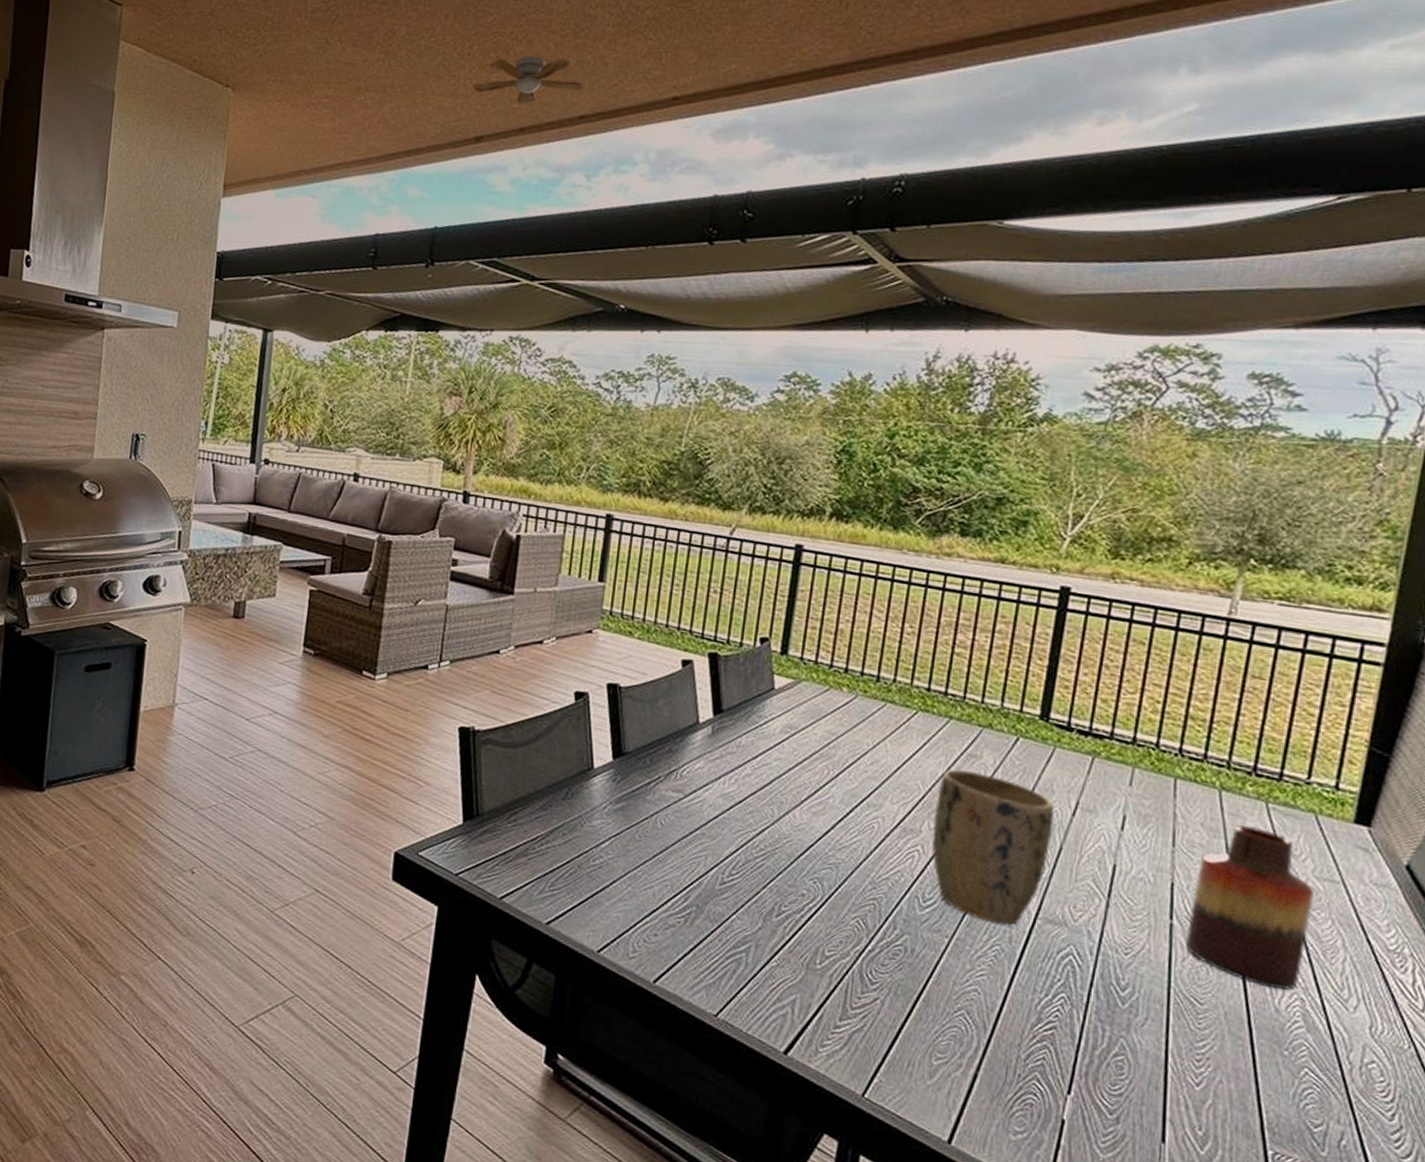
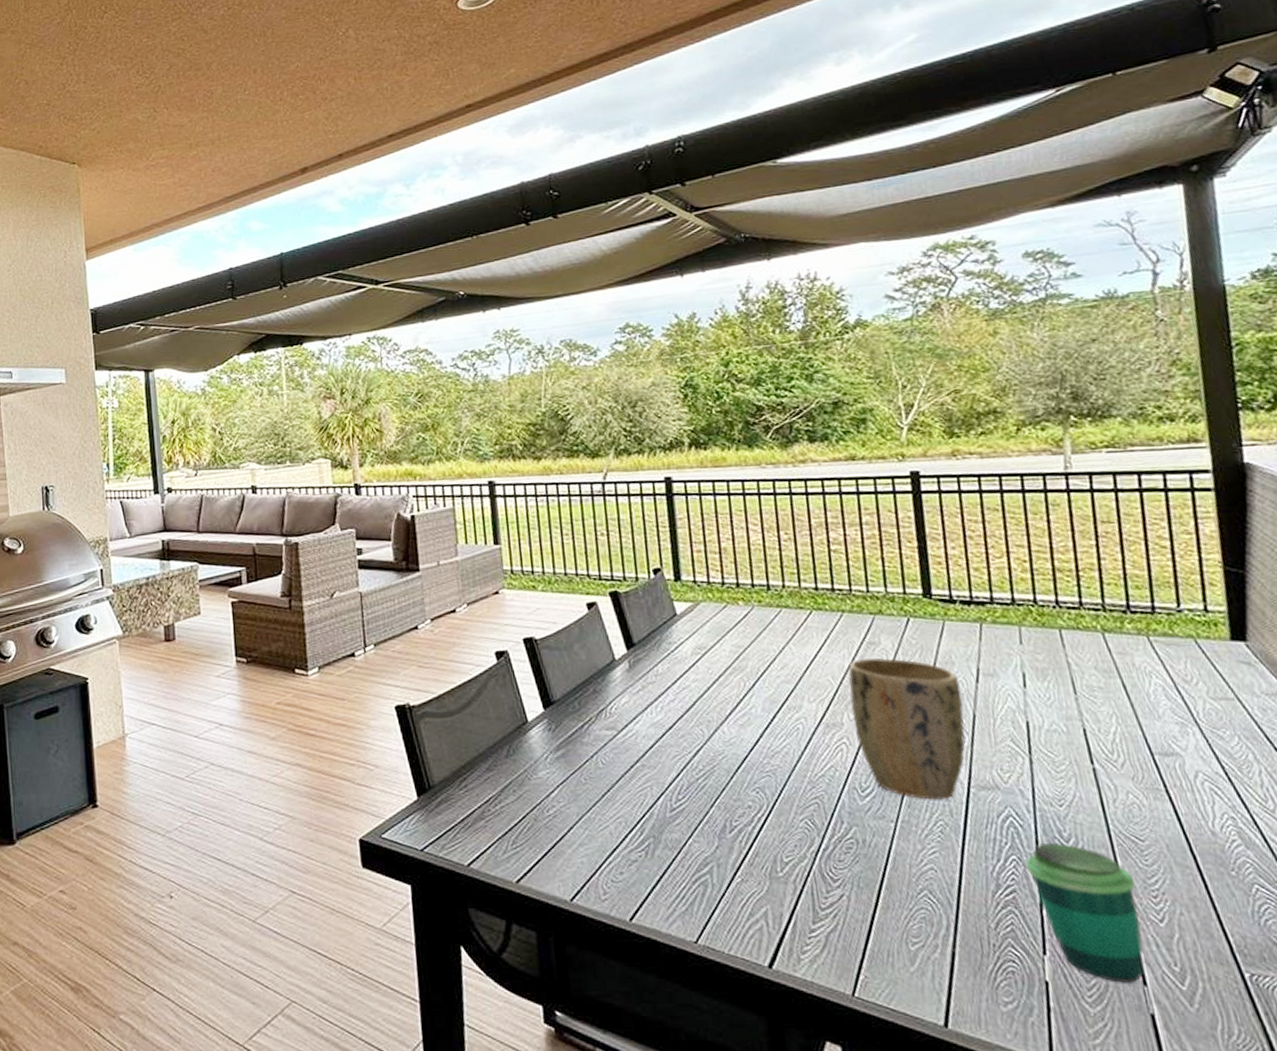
ceiling fan: present [472,56,584,120] -> none [289,89,387,145]
cup: none [1073,986,1182,1138] -> present [1026,842,1145,983]
vase: present [1184,824,1314,991] -> none [1103,661,1225,813]

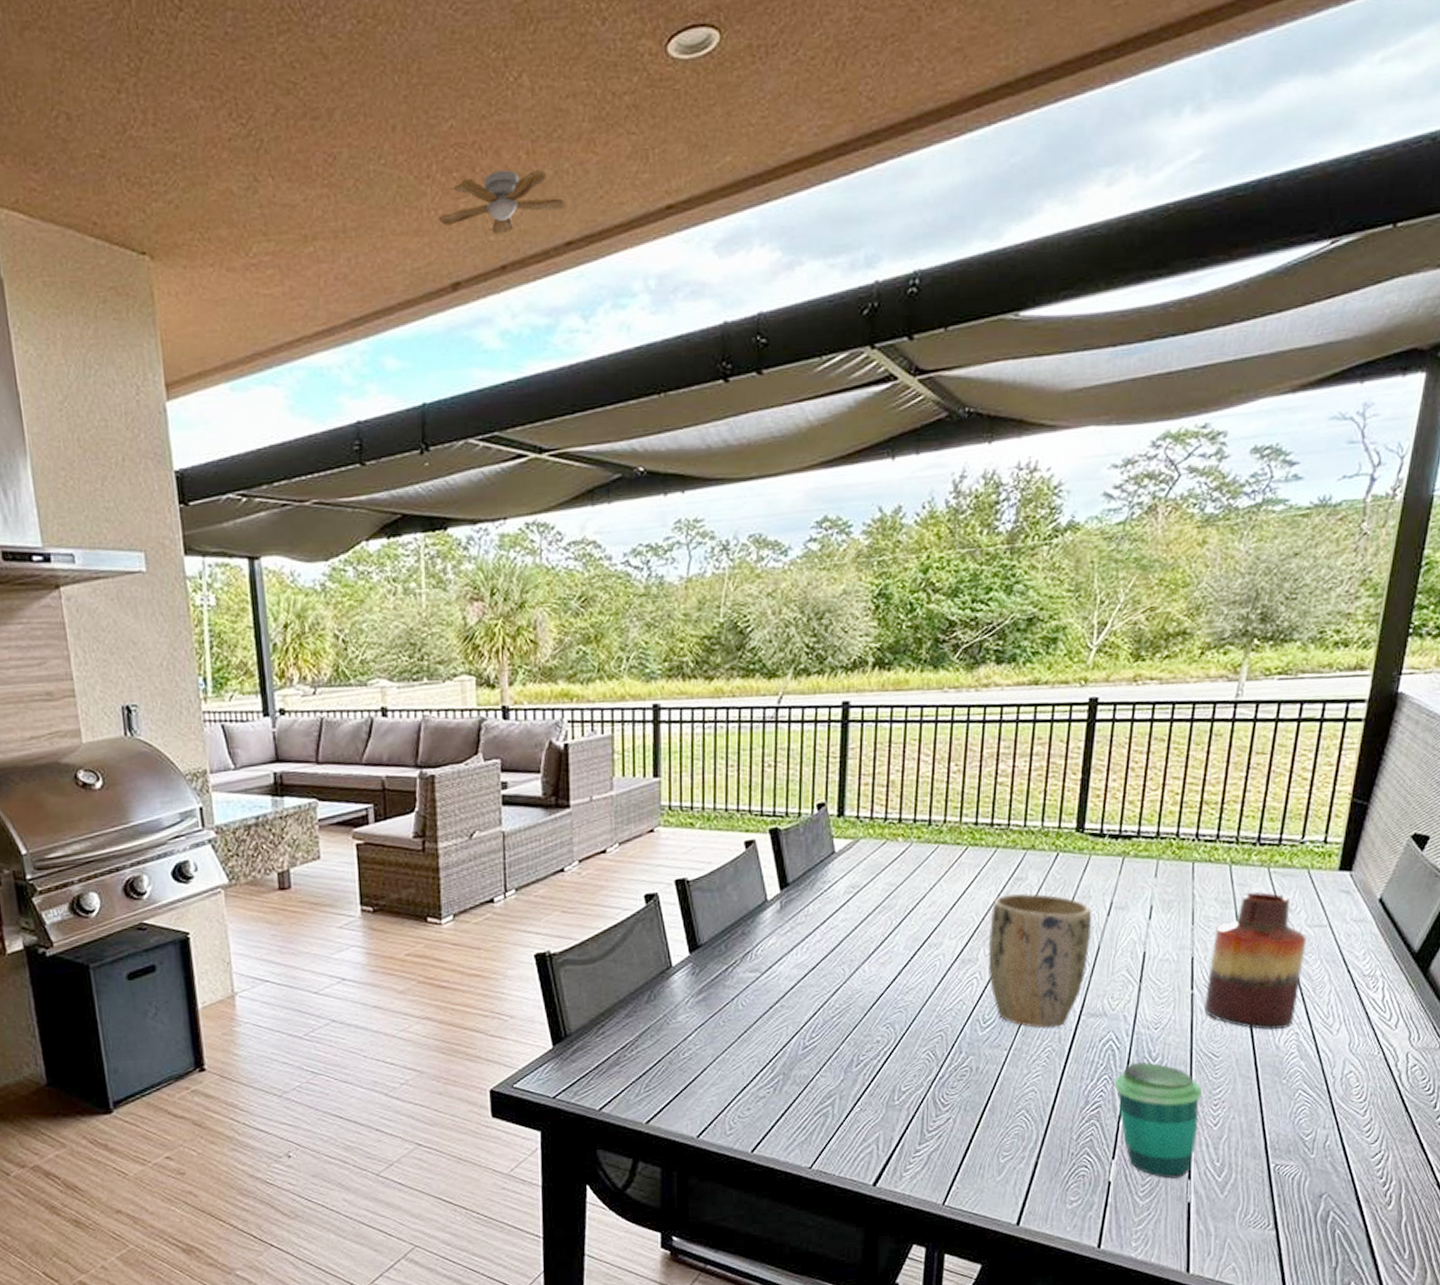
ceiling fan: none [289,89,387,145] -> present [438,170,566,253]
vase: none [1103,661,1225,813] -> present [1203,892,1307,1030]

